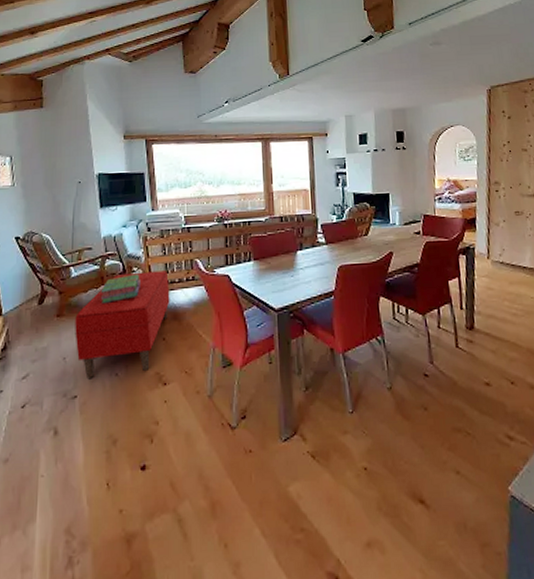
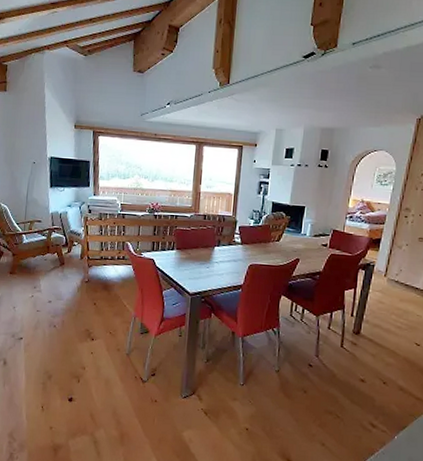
bench: present [75,271,170,380] -> none [23,246,103,327]
stack of books: present [100,273,140,305] -> none [45,247,79,269]

